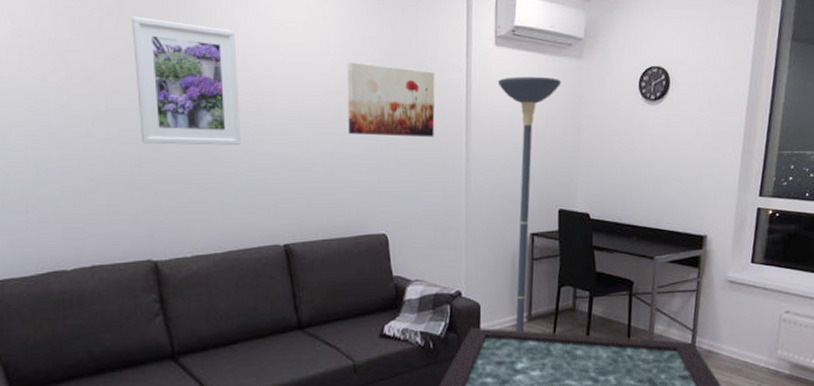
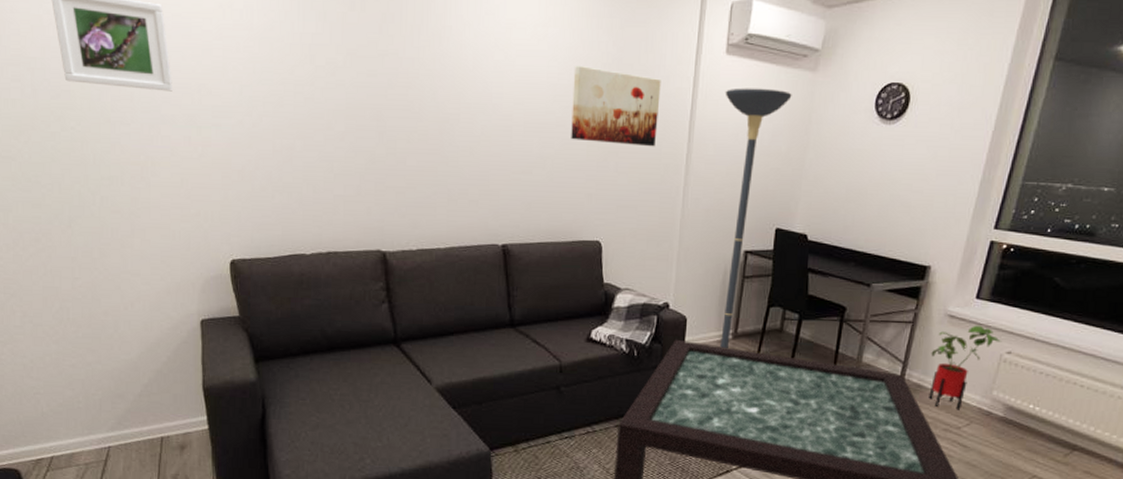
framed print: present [131,16,241,145] -> none [372,12,468,144]
house plant: none [717,288,779,372] -> present [929,325,1001,410]

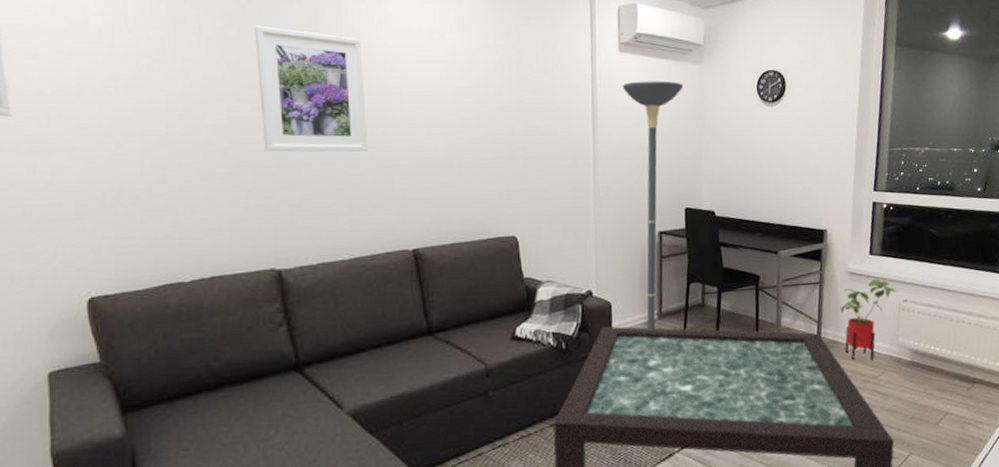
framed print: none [372,12,468,144] -> present [254,25,367,152]
wall art: present [571,66,661,147] -> none [473,69,562,141]

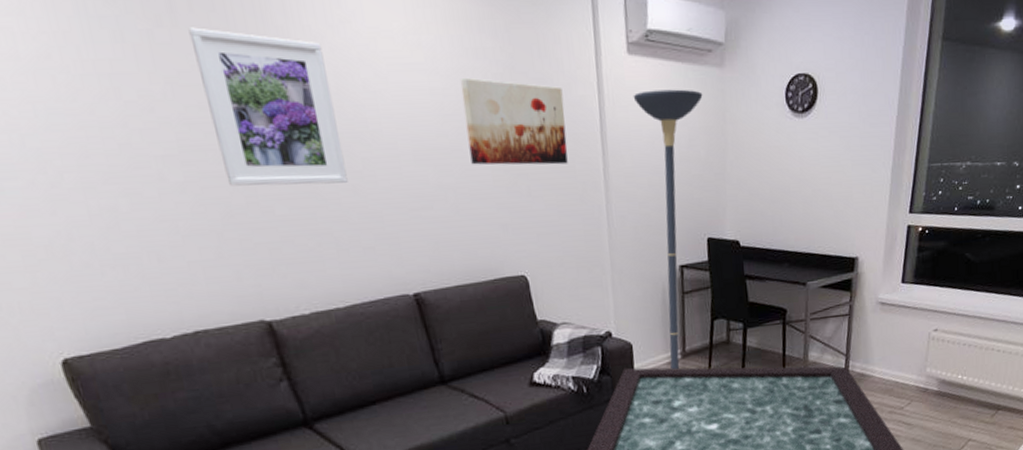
wall art: none [473,69,562,141] -> present [460,78,568,165]
house plant: present [840,278,897,361] -> none [869,308,928,393]

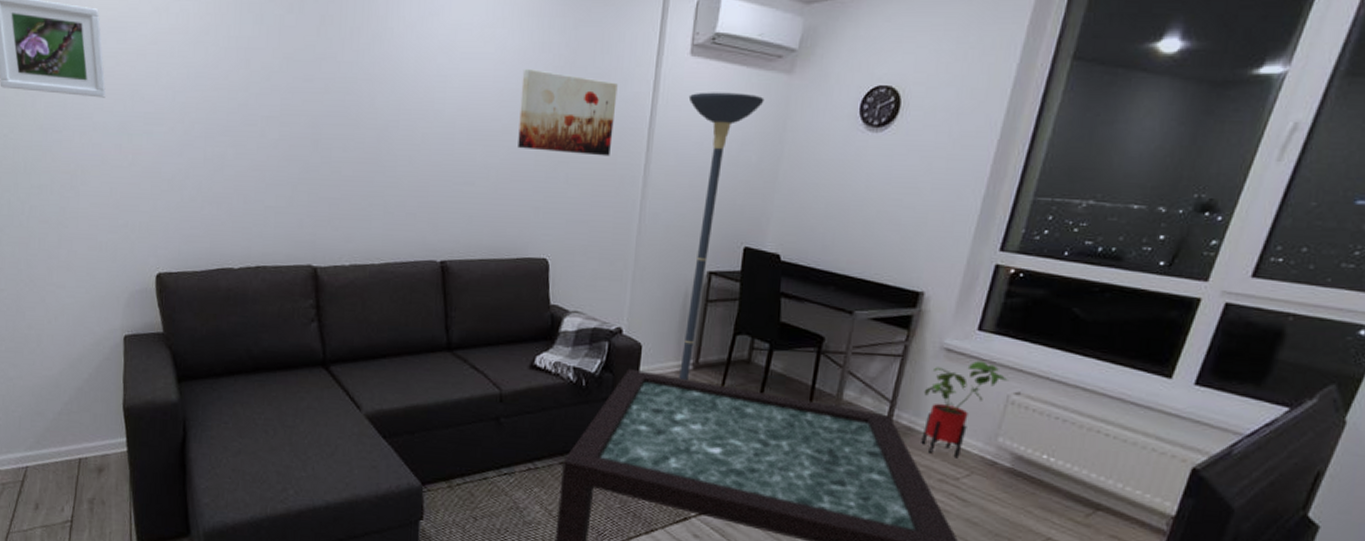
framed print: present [188,27,348,186] -> none [310,14,410,153]
house plant: none [869,308,928,393] -> present [921,360,1008,458]

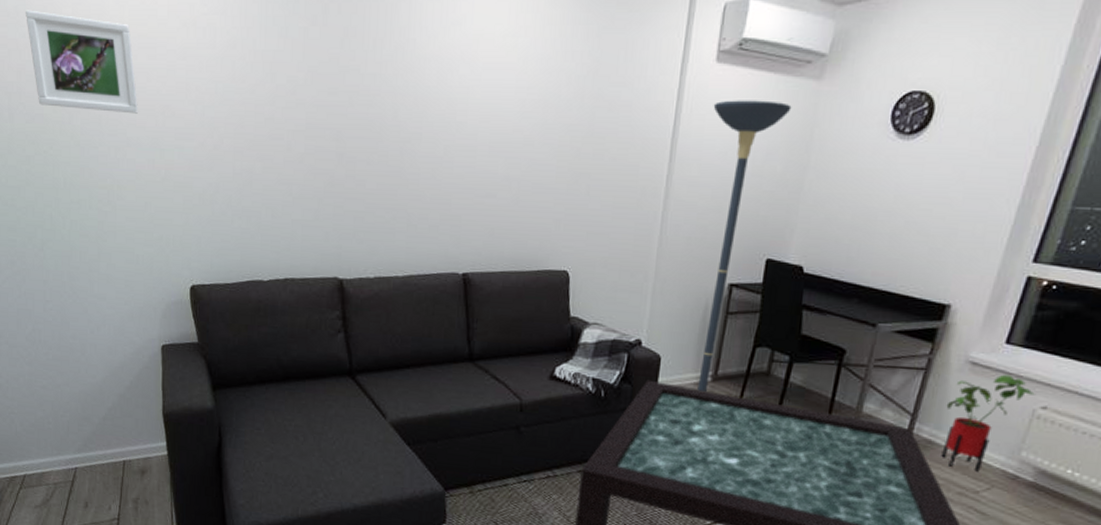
wall art: present [518,69,618,156] -> none [539,79,641,168]

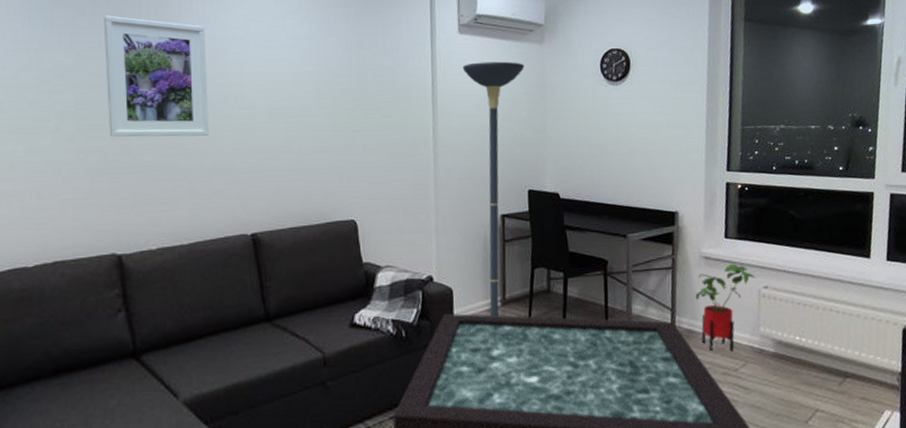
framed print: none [334,26,433,166] -> present [103,15,209,137]

